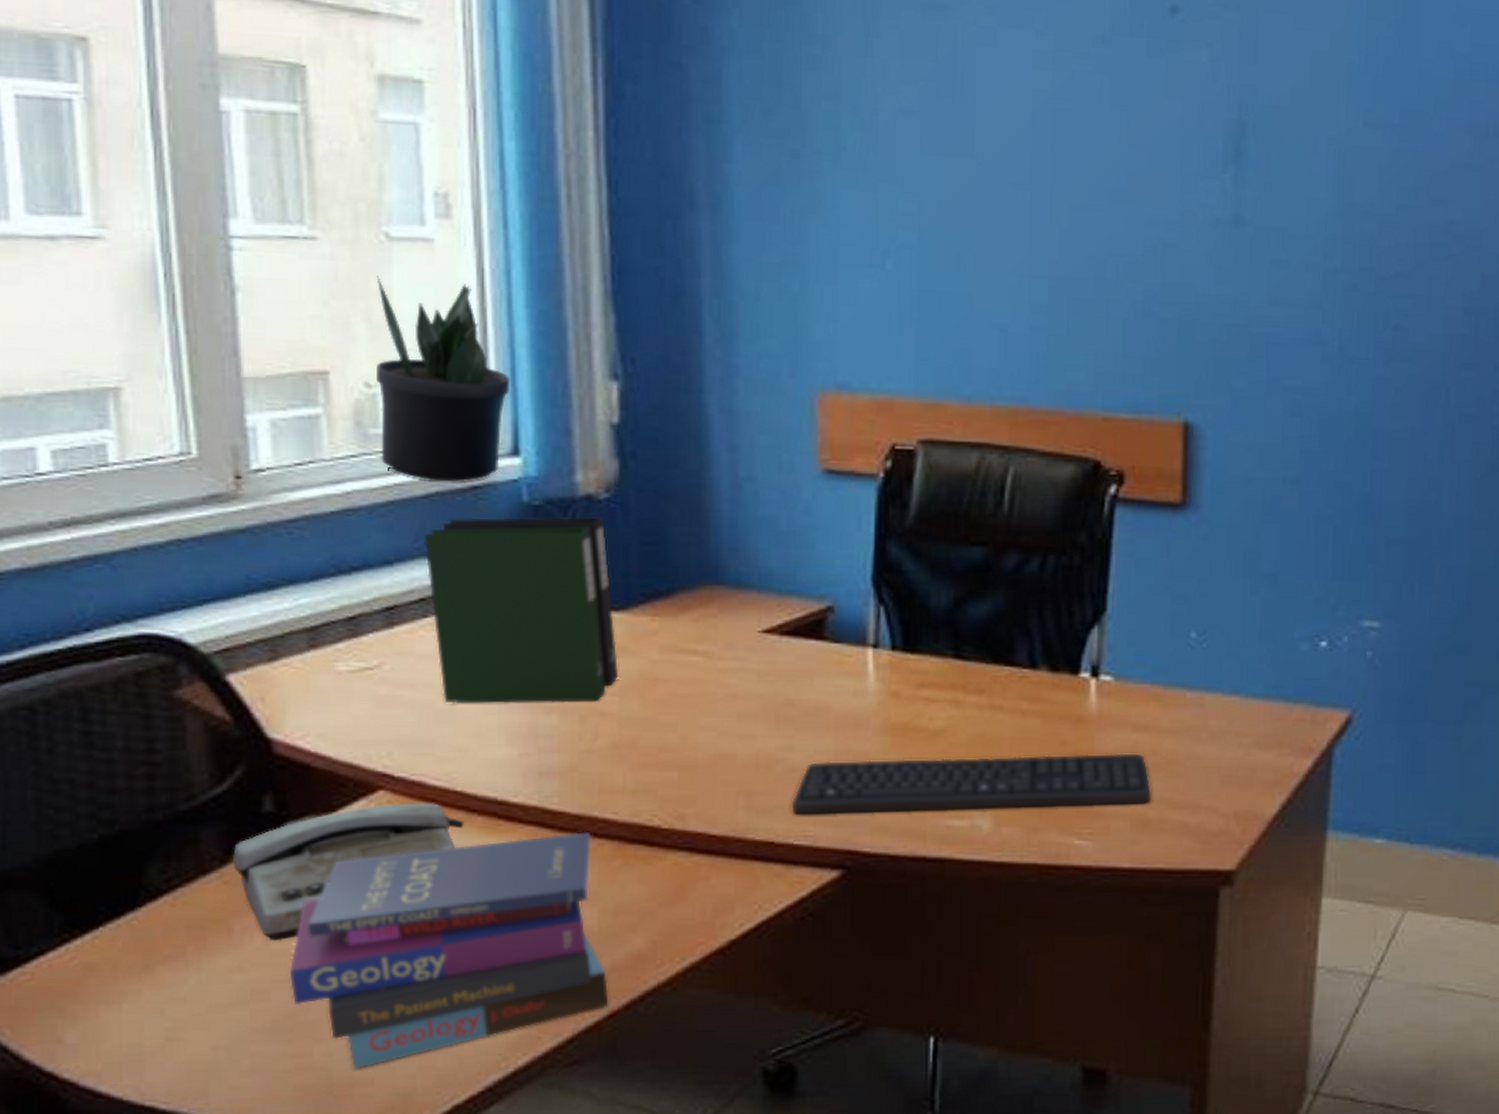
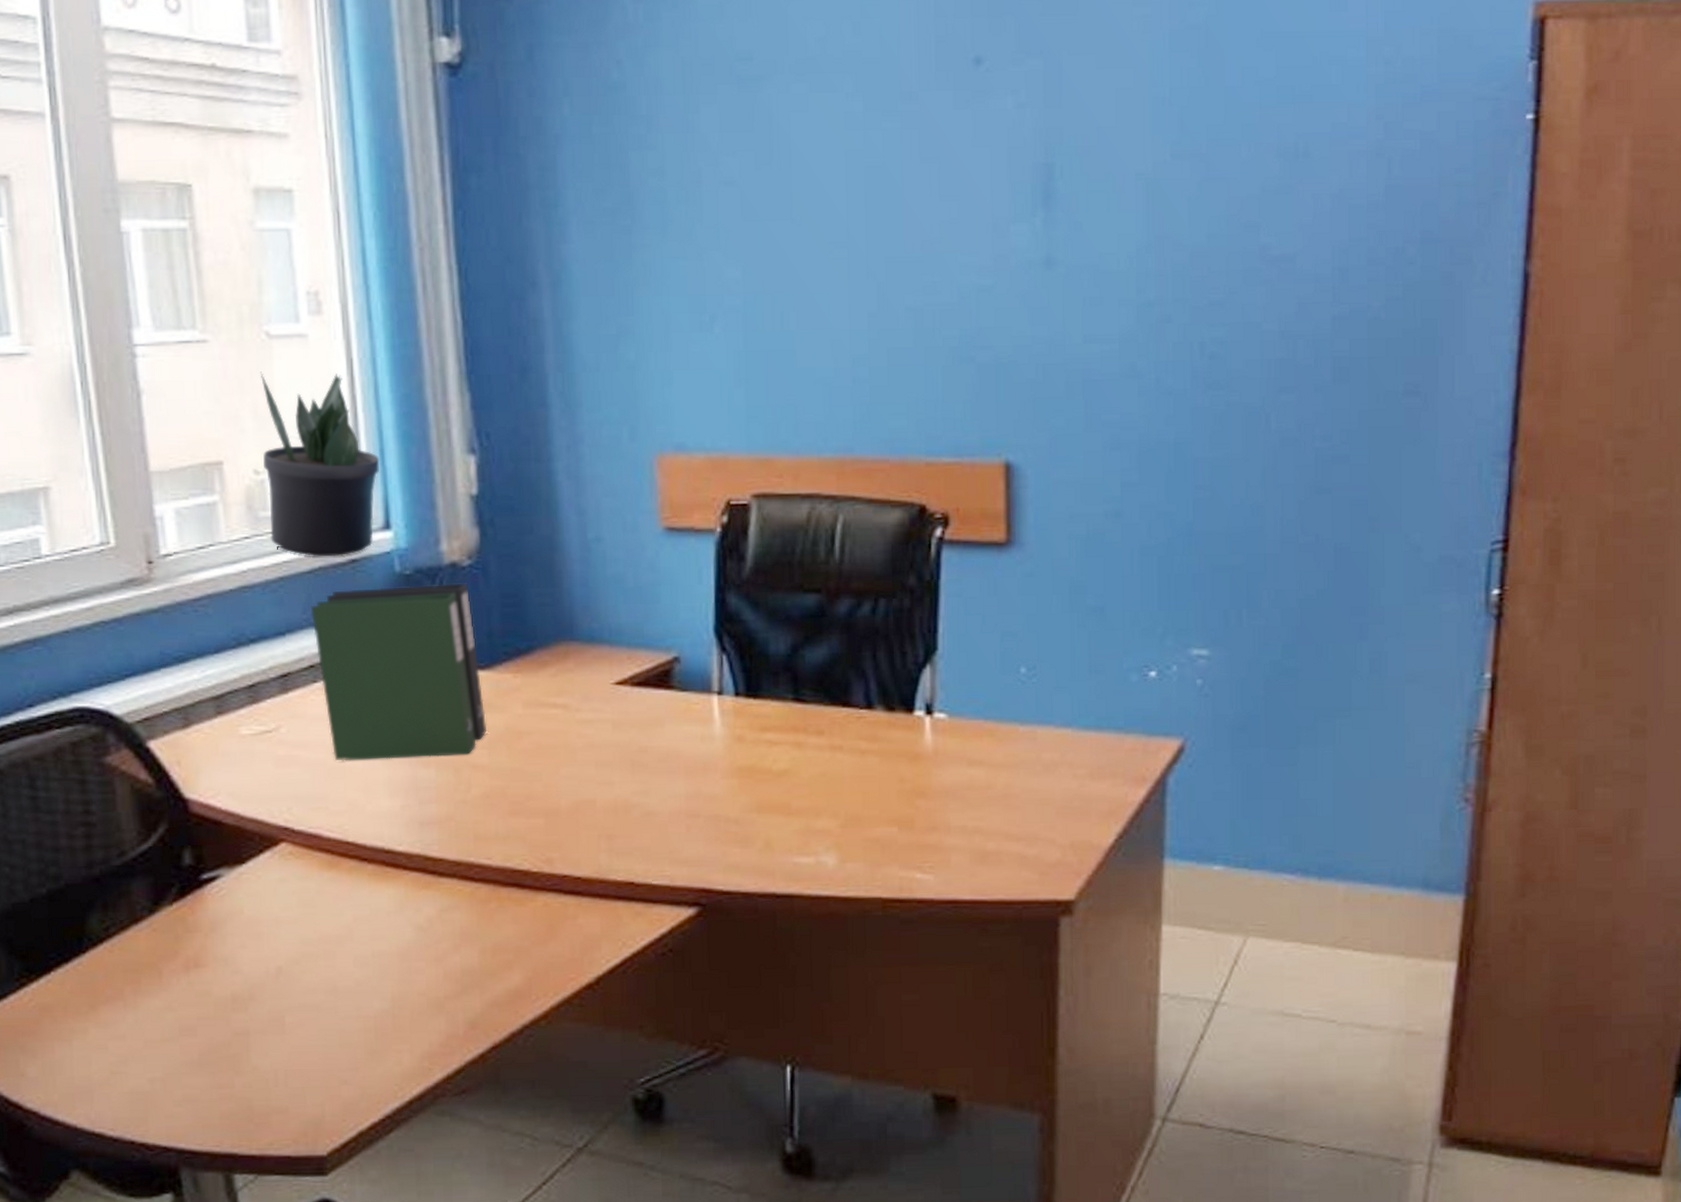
telephone: present [232,803,464,941] -> none [159,853,357,983]
books: present [289,831,609,1069] -> none [211,876,491,1099]
computer keyboard: present [790,752,1152,815] -> none [647,787,989,856]

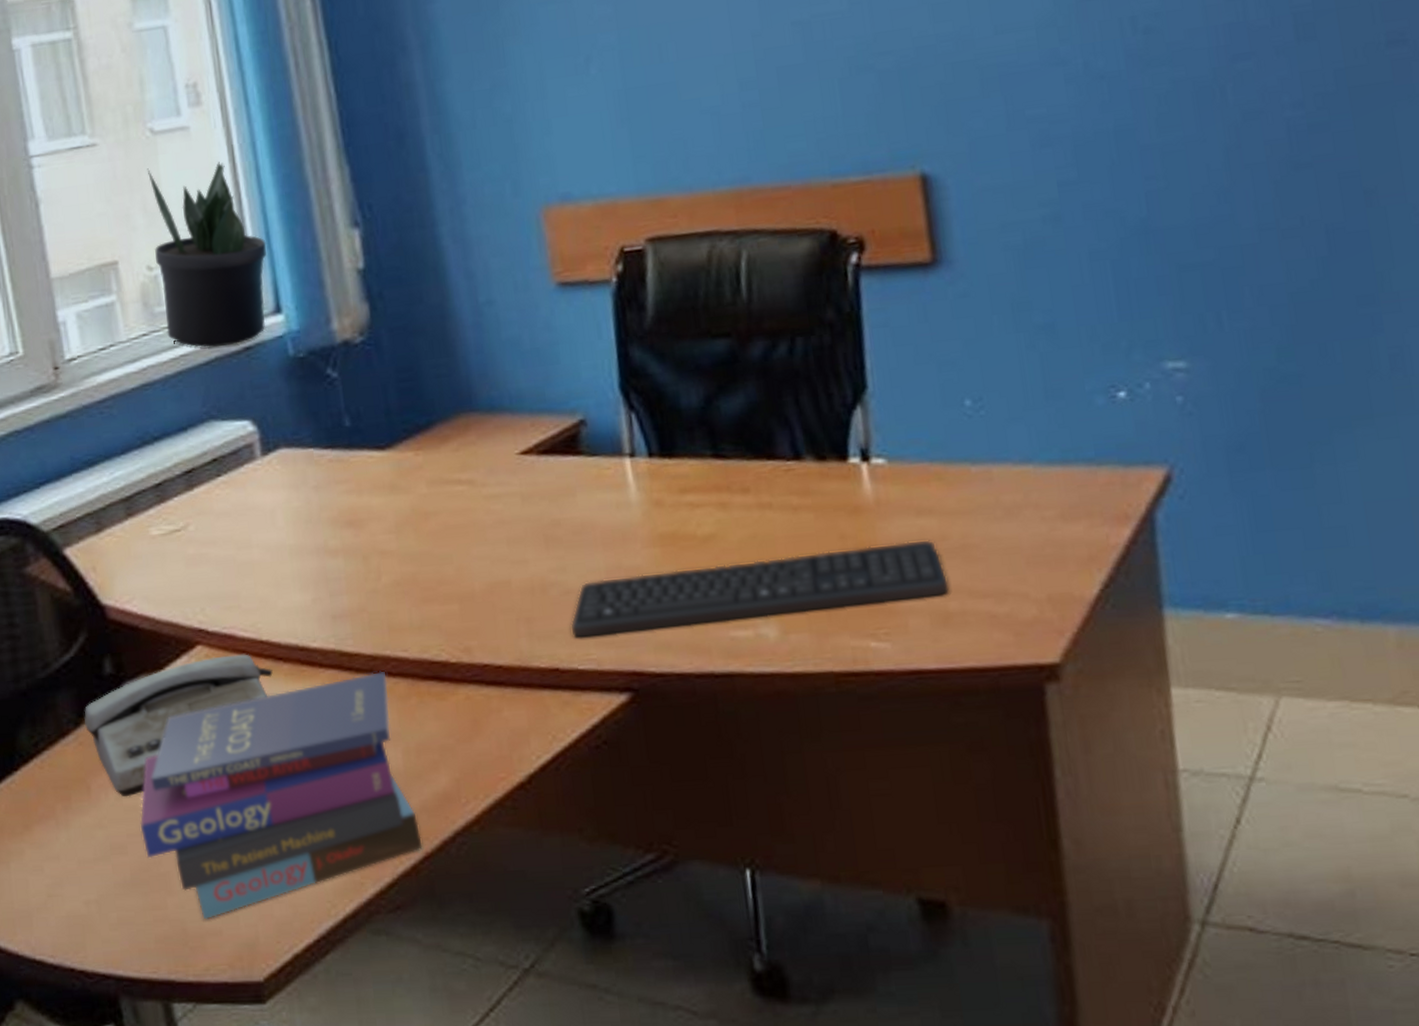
telephone: none [159,853,357,983] -> present [84,654,273,797]
books: none [211,876,491,1099] -> present [140,671,422,920]
binder: present [310,583,487,761] -> none [209,360,393,556]
computer keyboard: none [647,787,989,856] -> present [569,539,950,638]

